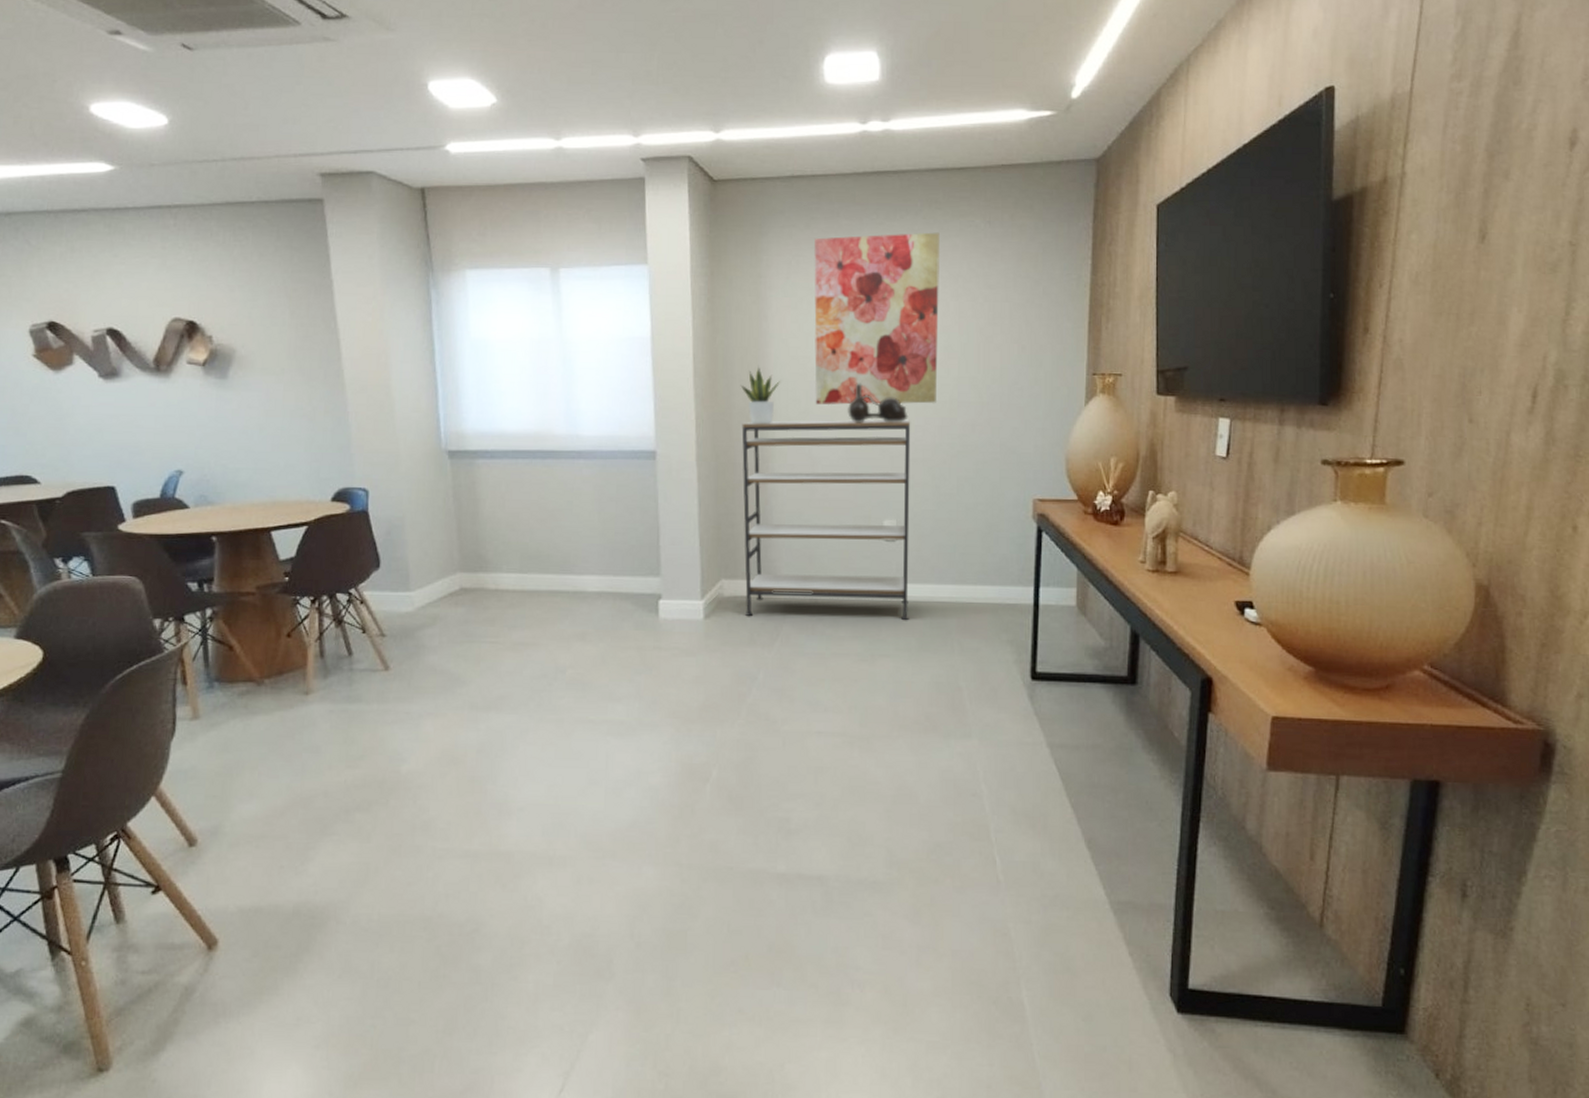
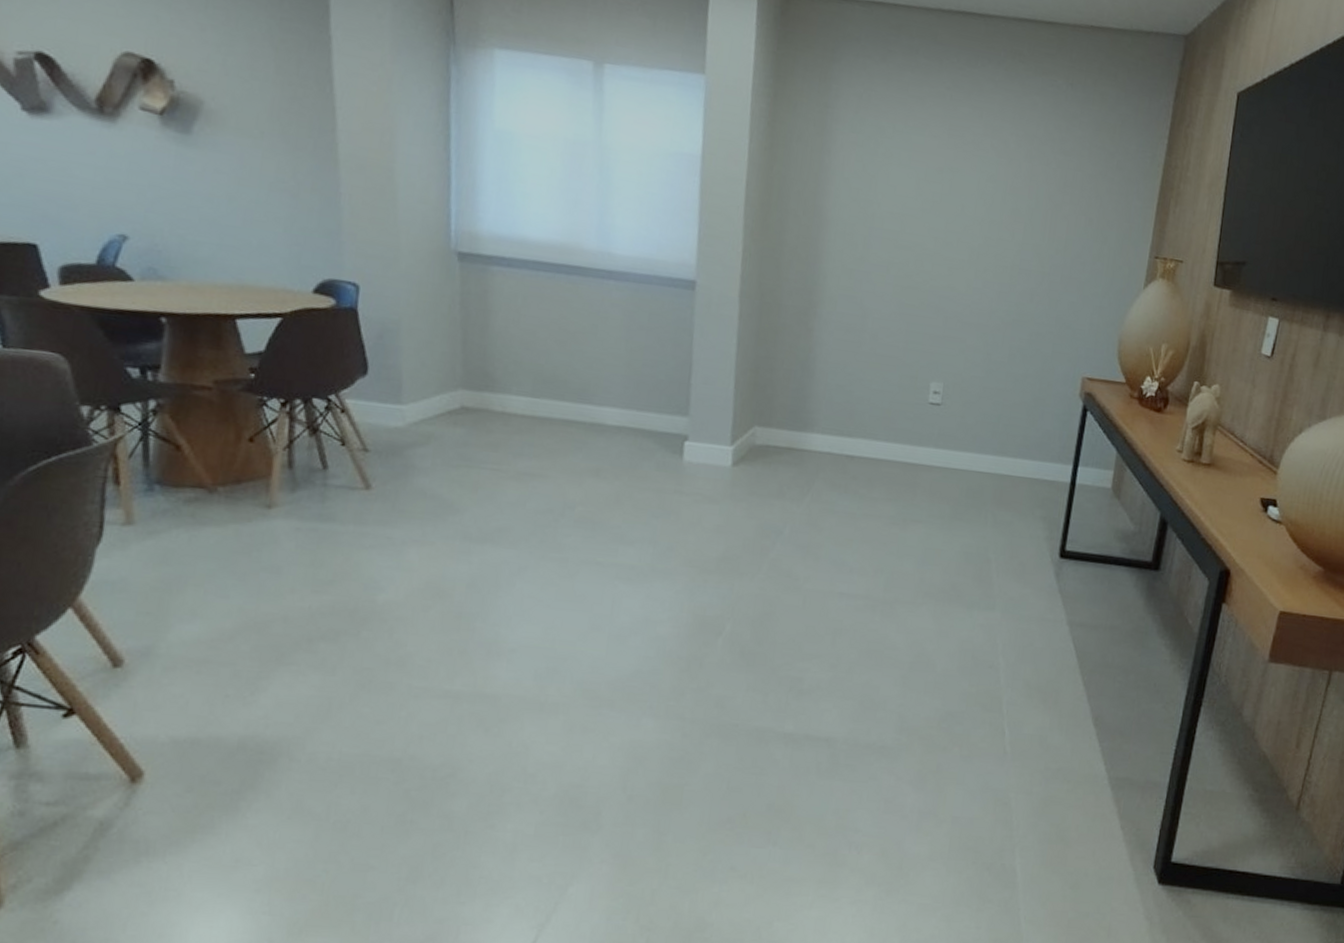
potted plant: present [740,365,781,425] -> none [794,202,839,267]
shelving unit: present [741,419,911,620] -> none [777,262,969,487]
wall art: present [814,232,940,406] -> none [872,73,1020,267]
decorative vase: present [848,383,908,423] -> none [905,235,968,282]

